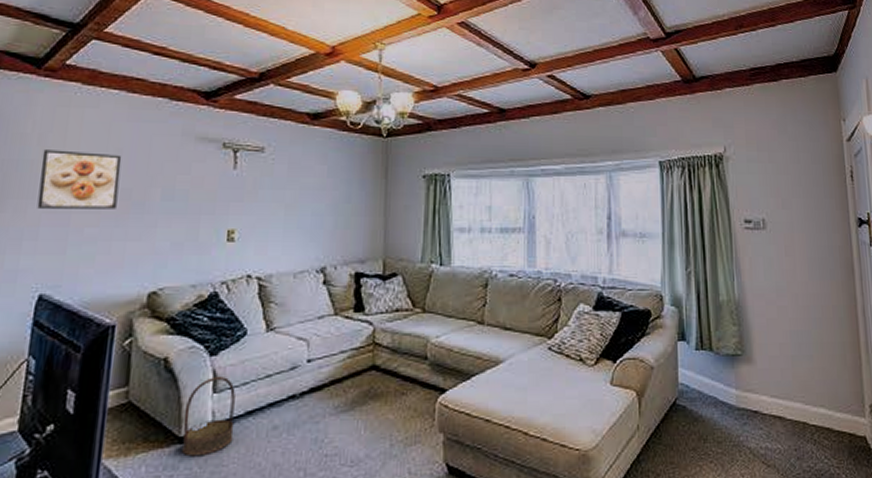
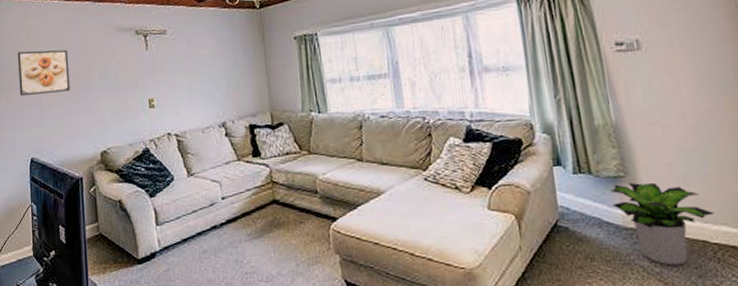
basket: present [182,377,236,457] -> none [138,213,176,274]
potted plant: none [727,361,815,448] -> present [609,182,715,266]

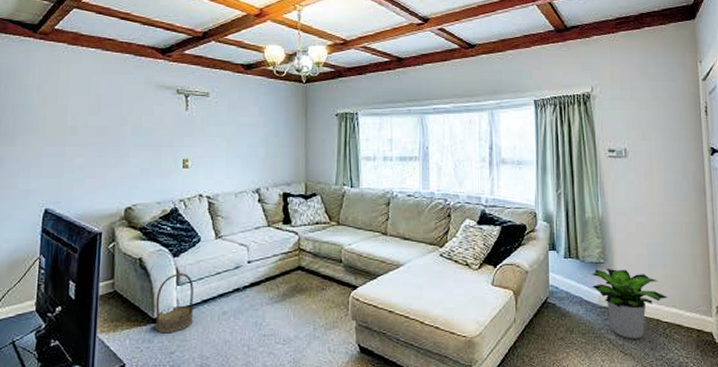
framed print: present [17,49,70,96] -> none [40,97,101,143]
basket: none [138,213,176,274] -> present [155,274,194,333]

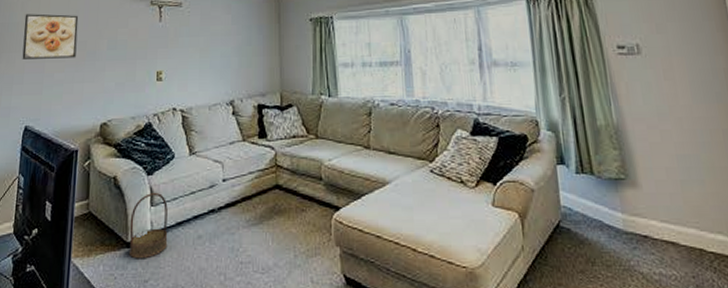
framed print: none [40,97,101,143] -> present [22,14,79,59]
potted plant: present [591,268,667,339] -> none [610,185,710,274]

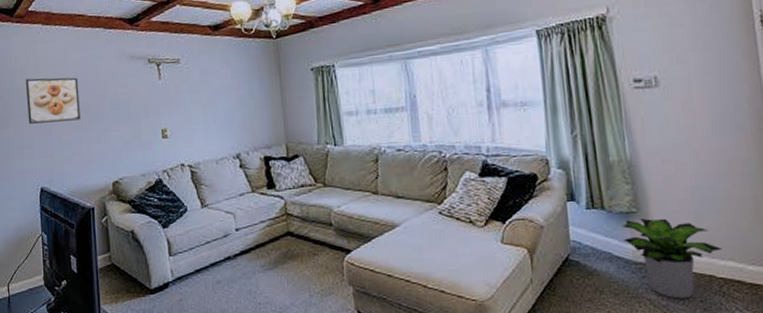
basket: present [129,193,168,259] -> none [151,244,189,304]
potted plant: none [610,185,710,274] -> present [621,217,722,299]

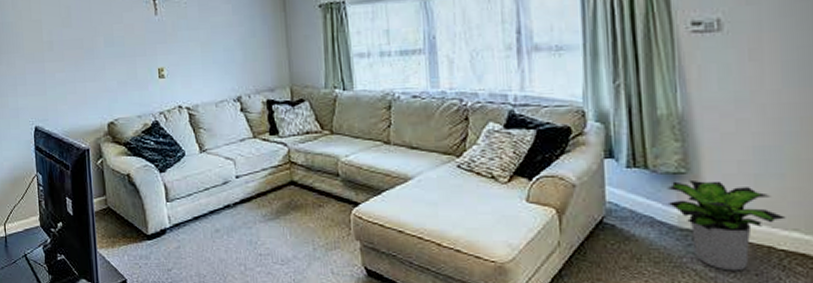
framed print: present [25,77,81,124] -> none [17,11,74,60]

